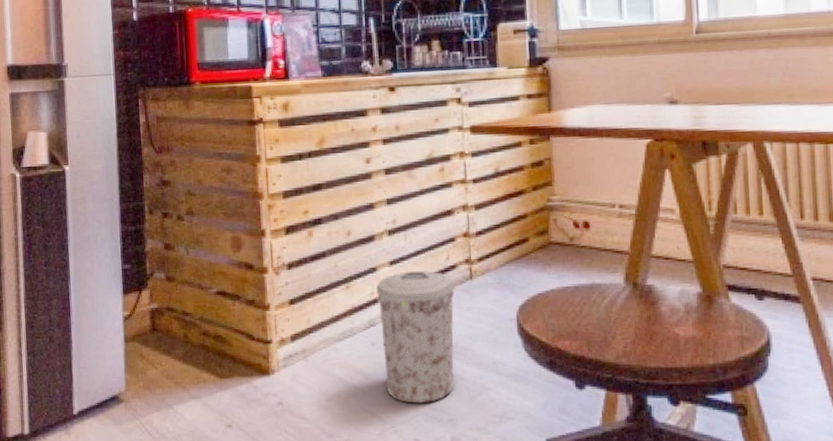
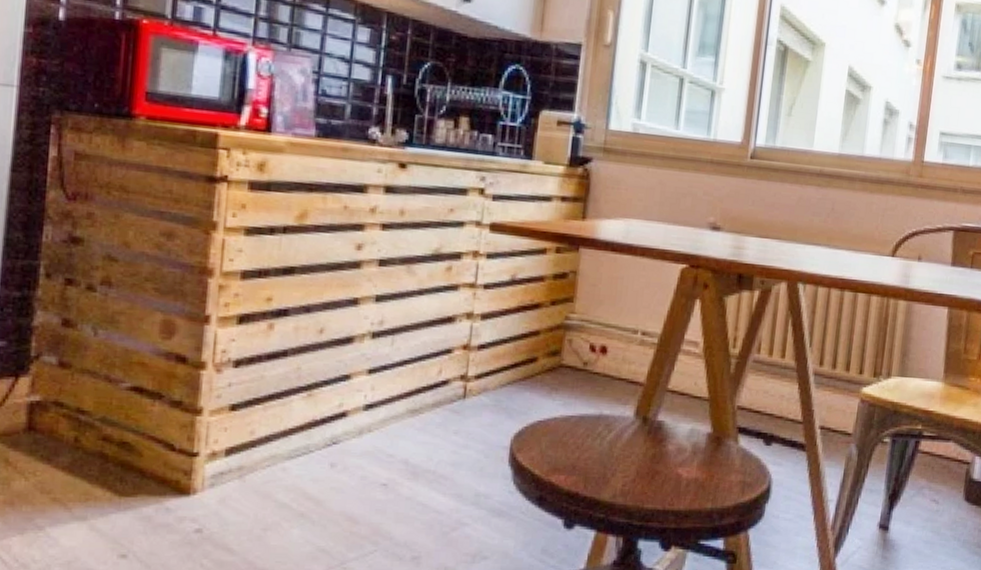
trash can: present [376,271,455,404] -> none [340,383,444,538]

